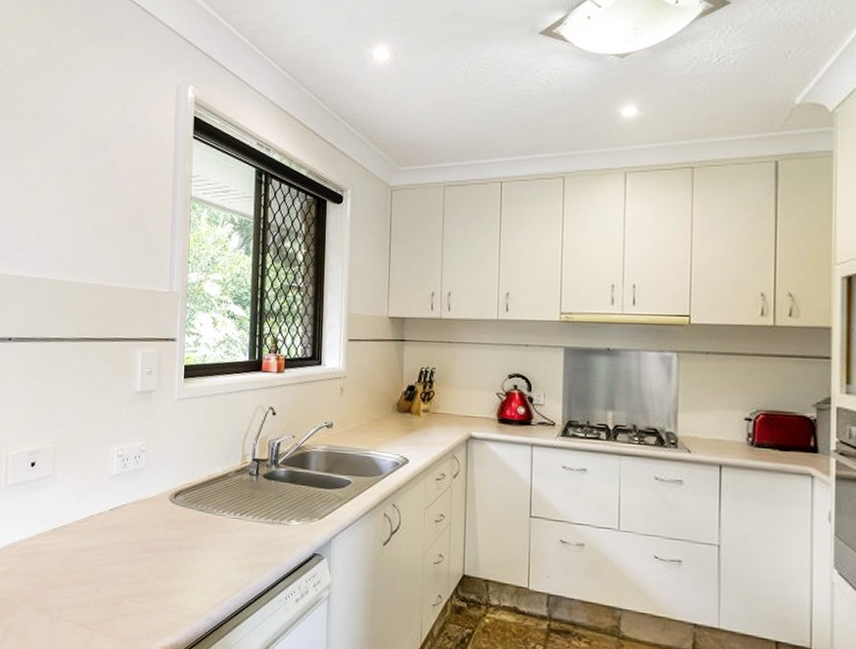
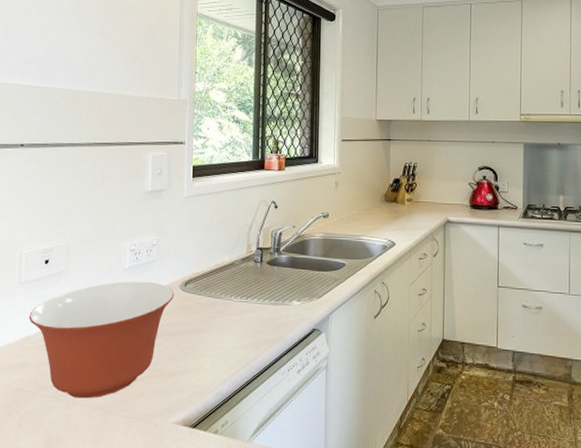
mixing bowl: none [14,489,163,614] -> present [28,281,174,399]

